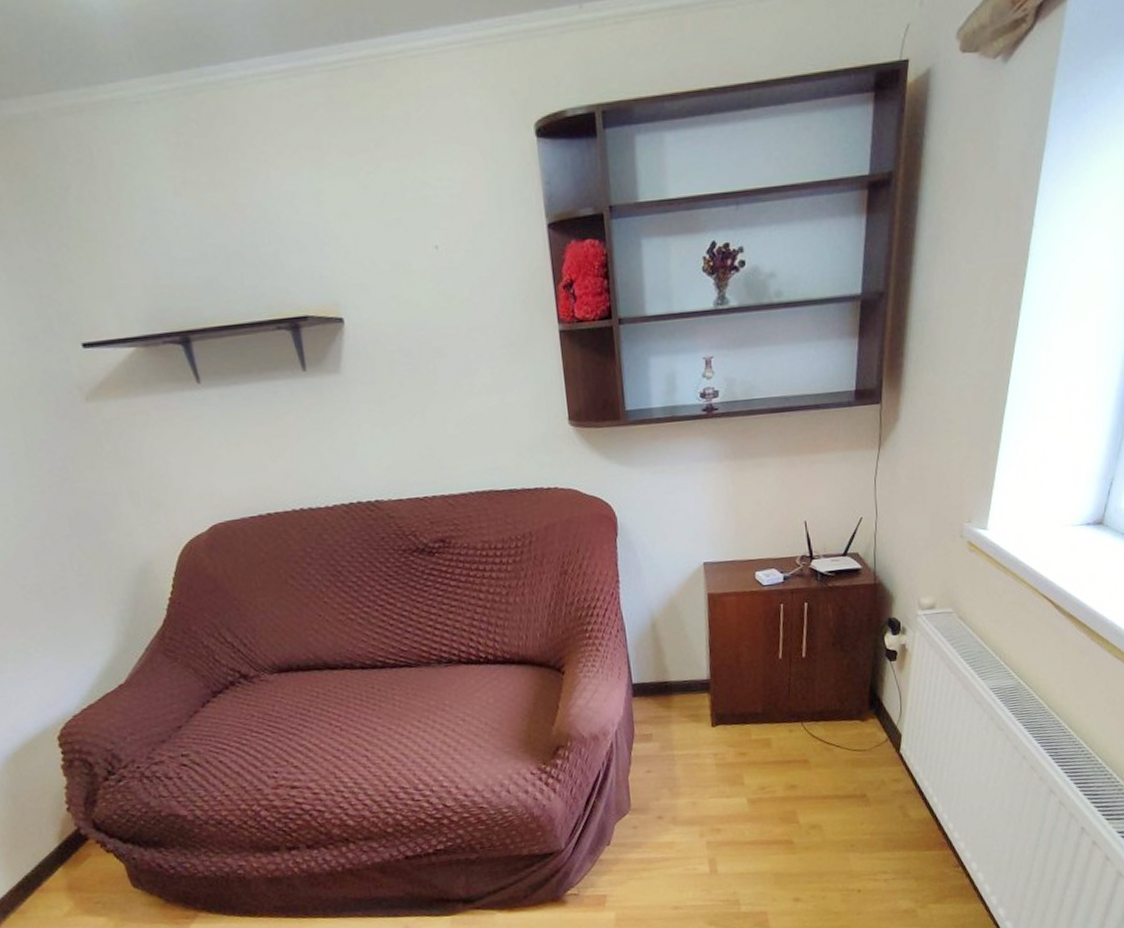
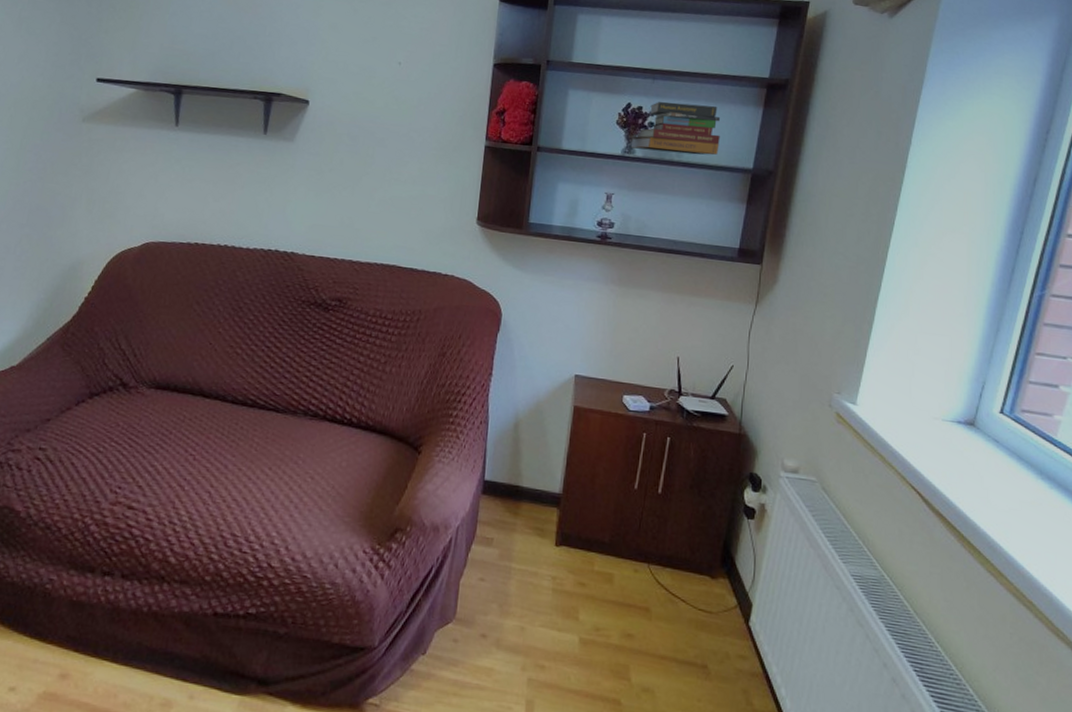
books: none [723,225,822,298] -> present [630,101,721,156]

